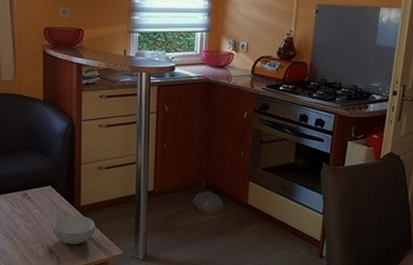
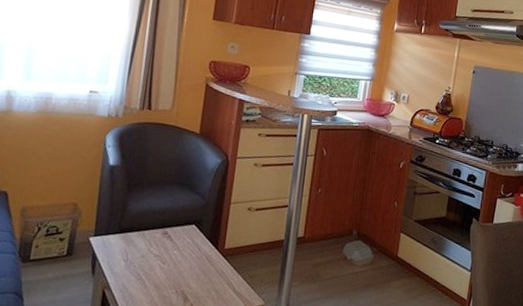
cereal bowl: present [52,215,96,245] -> none [190,259,238,292]

